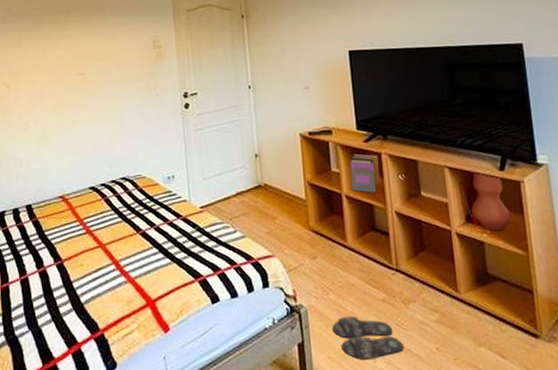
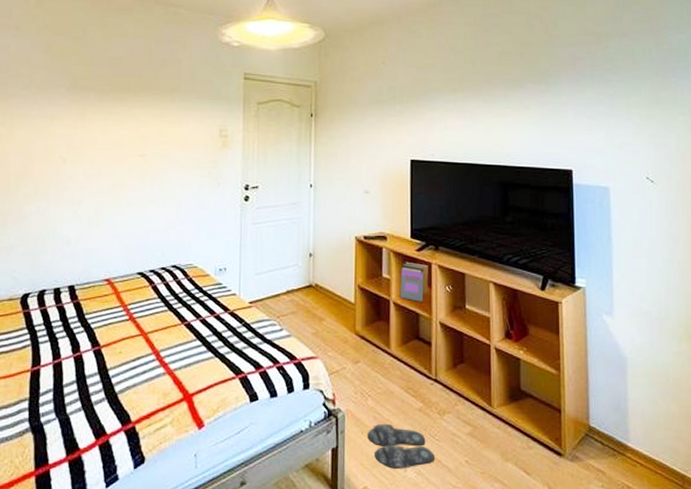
vase: present [471,173,511,231] -> none [511,291,547,349]

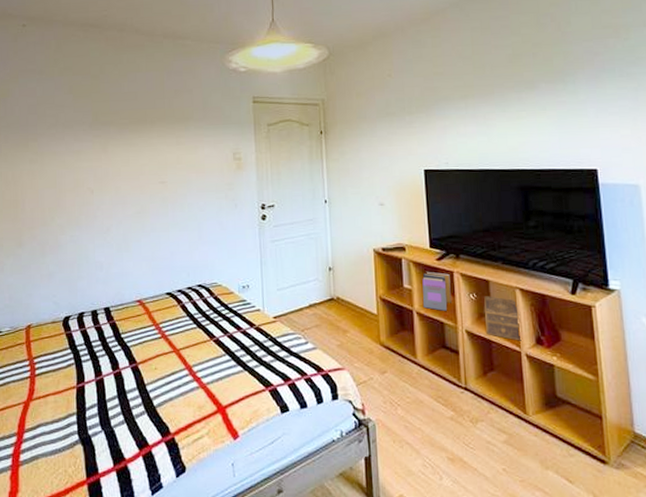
slippers: present [367,423,434,469] -> none [400,432,470,477]
decorative box: none [458,289,492,334] -> present [483,296,522,341]

